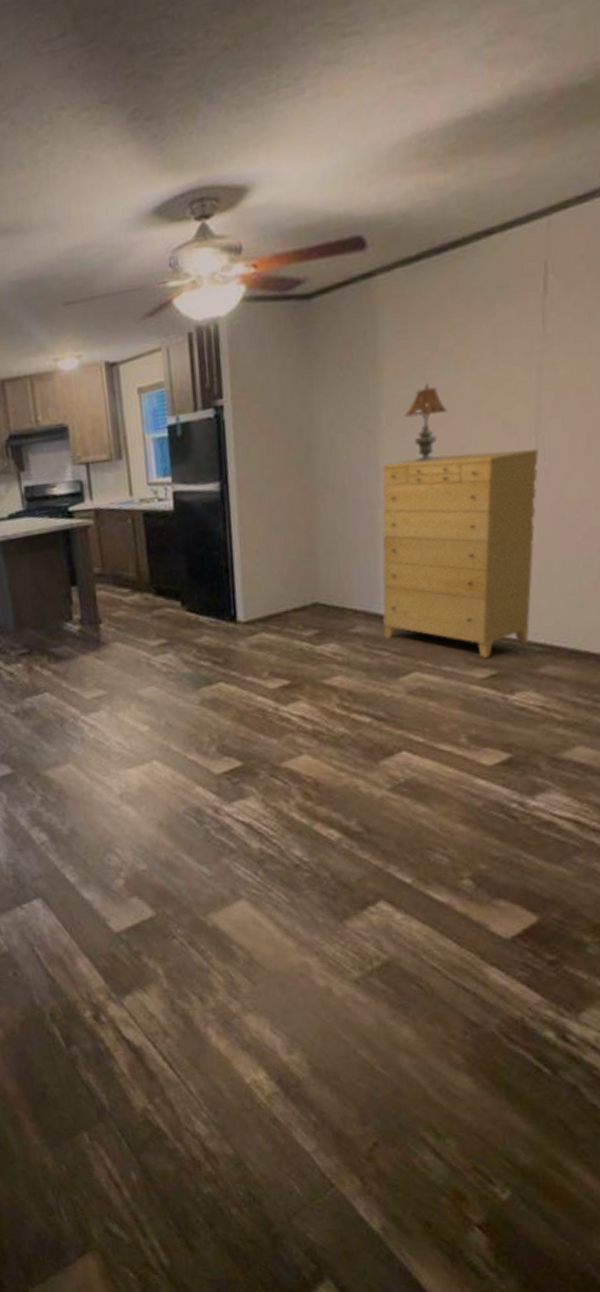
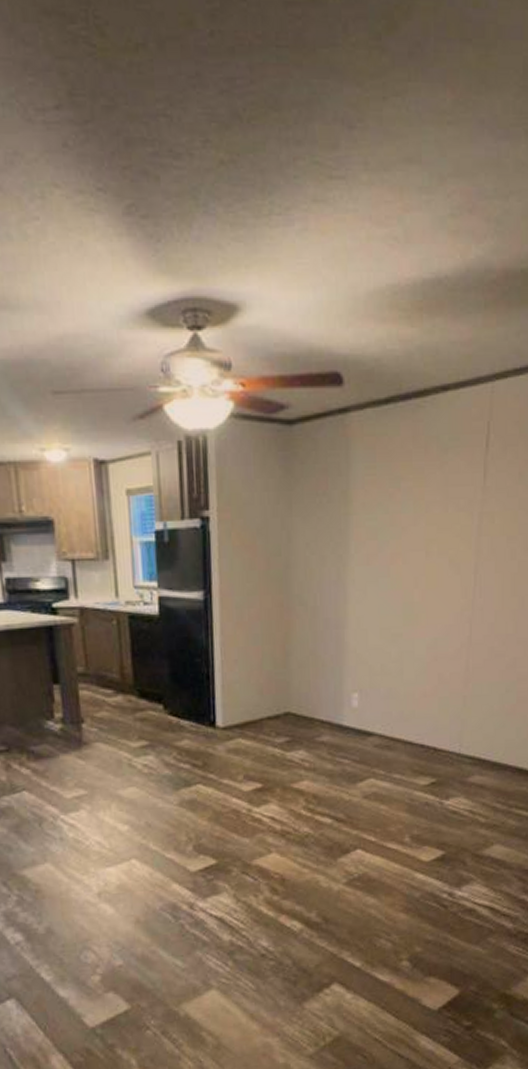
dresser: present [382,449,539,658] -> none [345,585,476,767]
table lamp: present [405,383,448,463] -> none [370,518,406,589]

